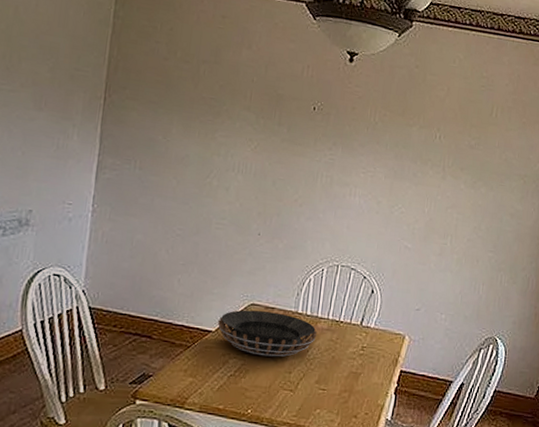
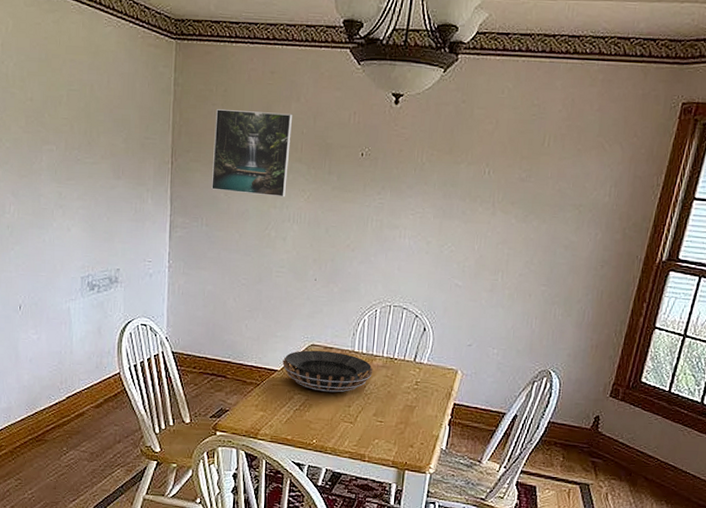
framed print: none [149,47,243,146] -> present [211,109,292,198]

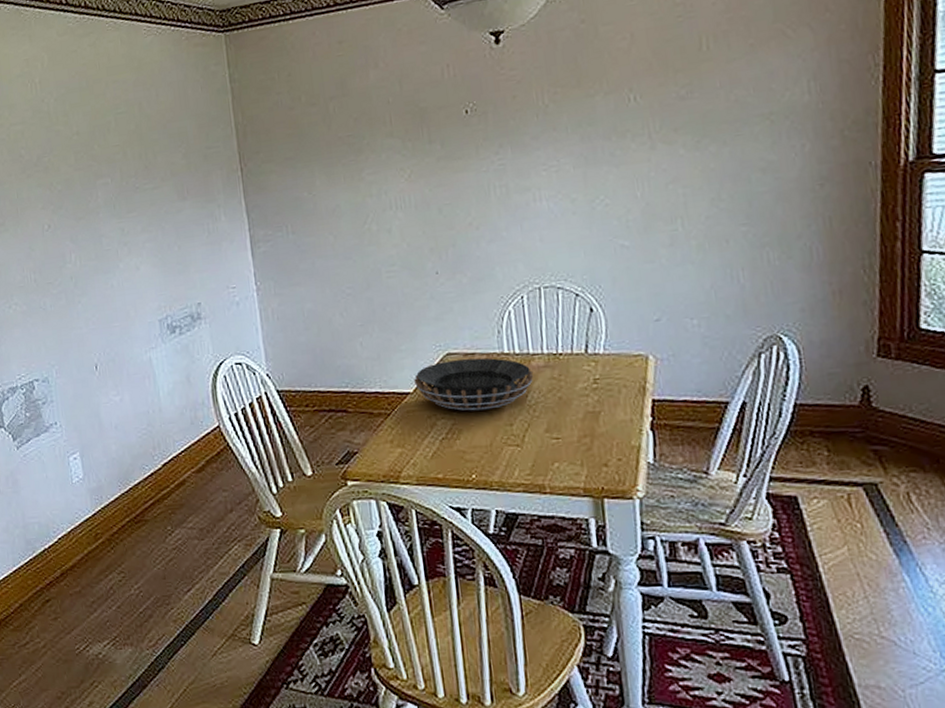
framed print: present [211,109,292,198] -> none [282,83,381,191]

